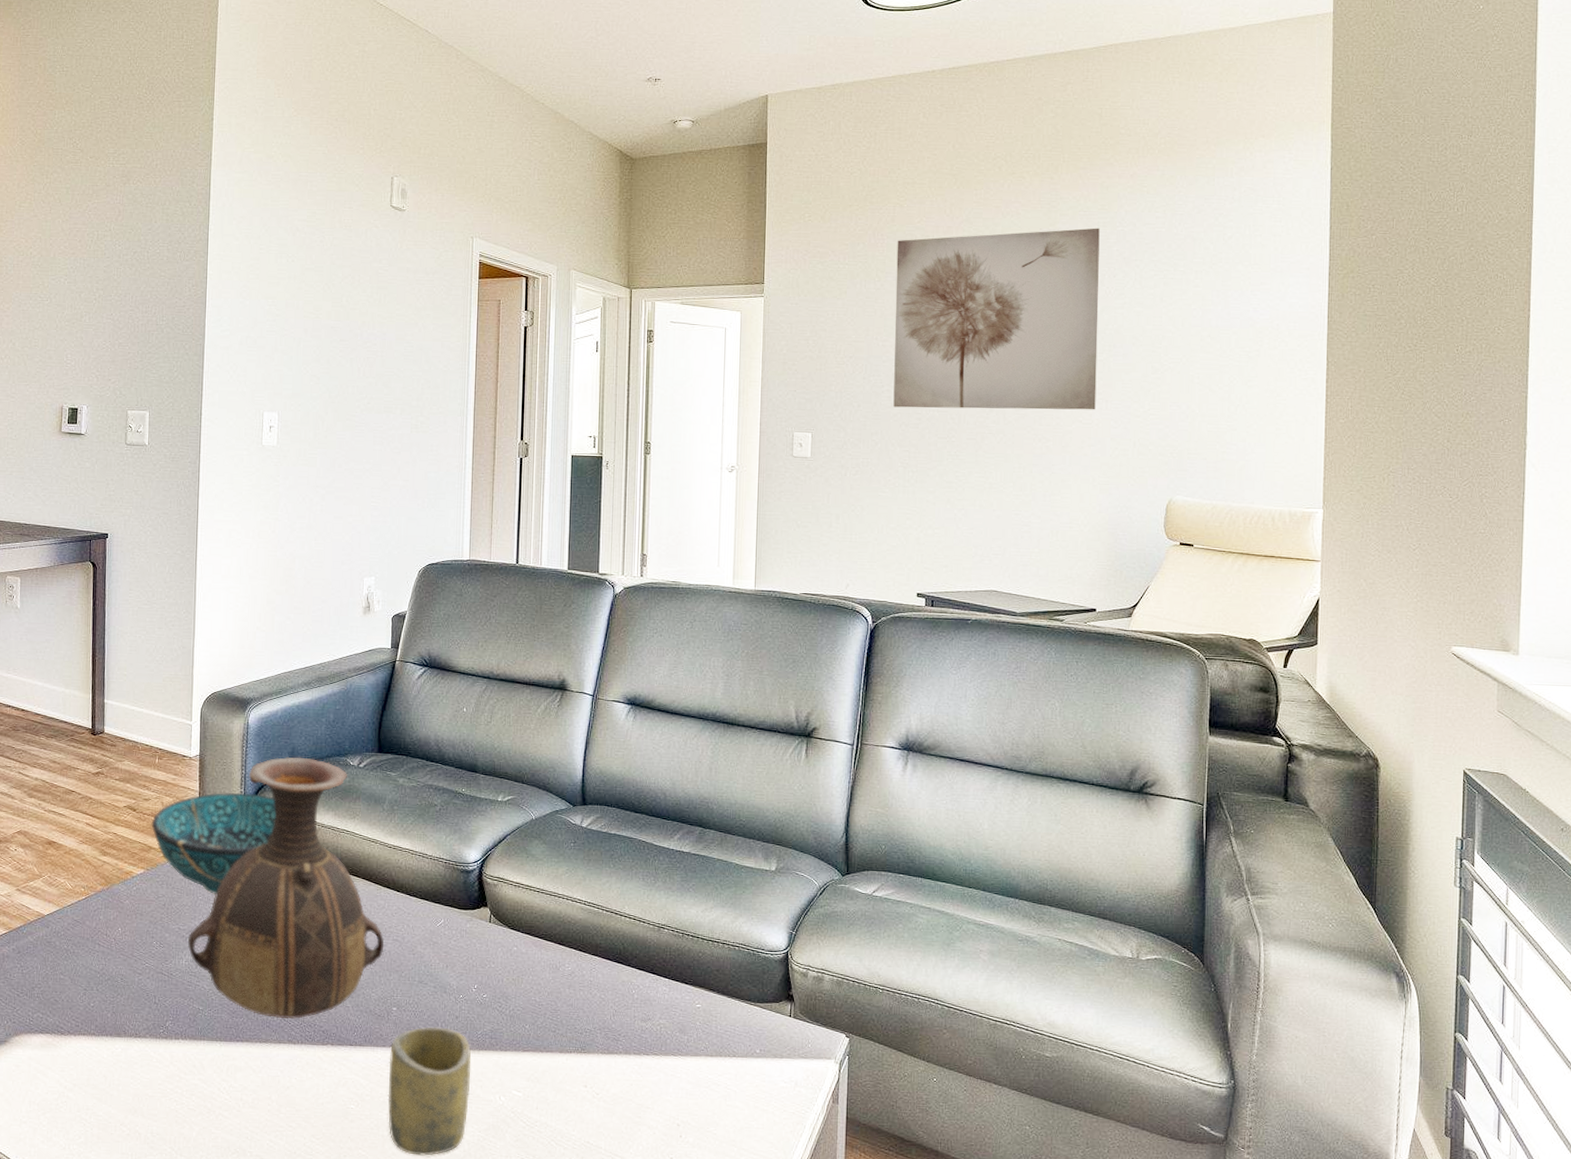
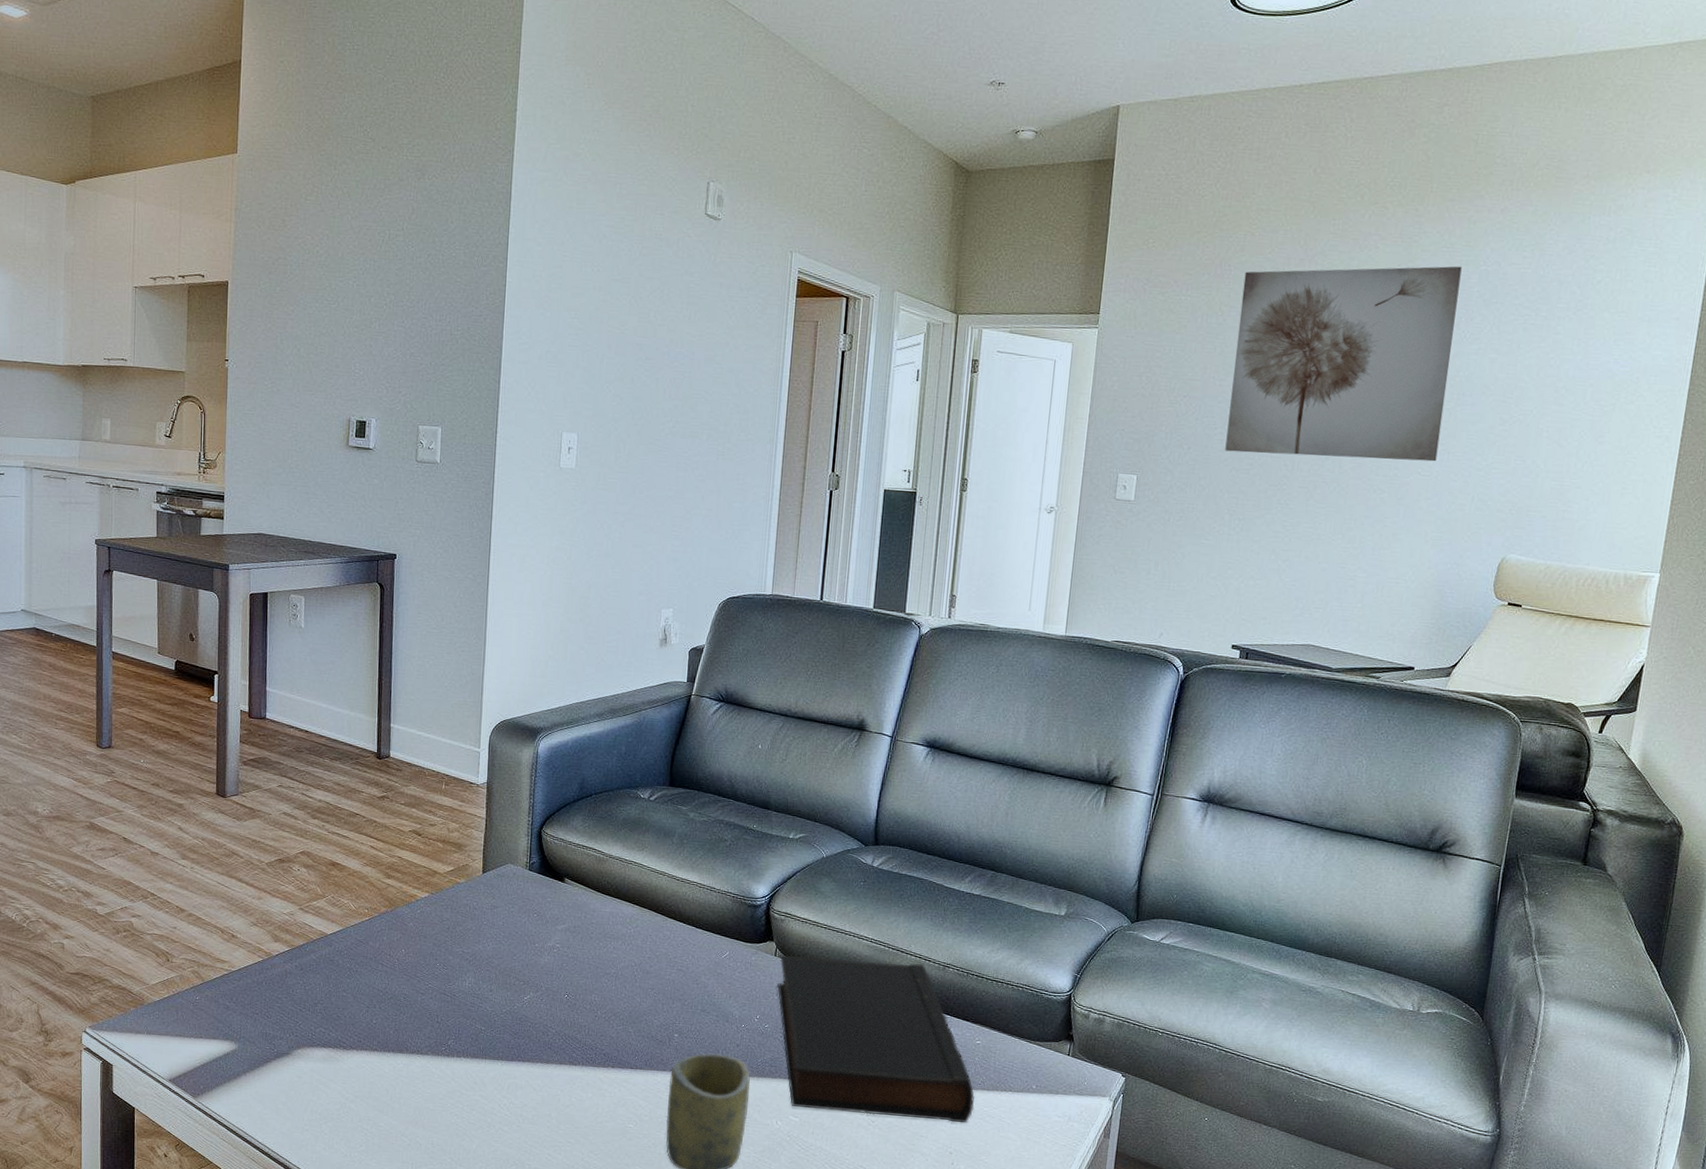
decorative bowl: present [151,792,276,895] -> none [436,820,563,921]
vase: present [188,756,385,1019] -> none [472,787,669,1042]
book: none [494,921,699,1093] -> present [777,955,975,1123]

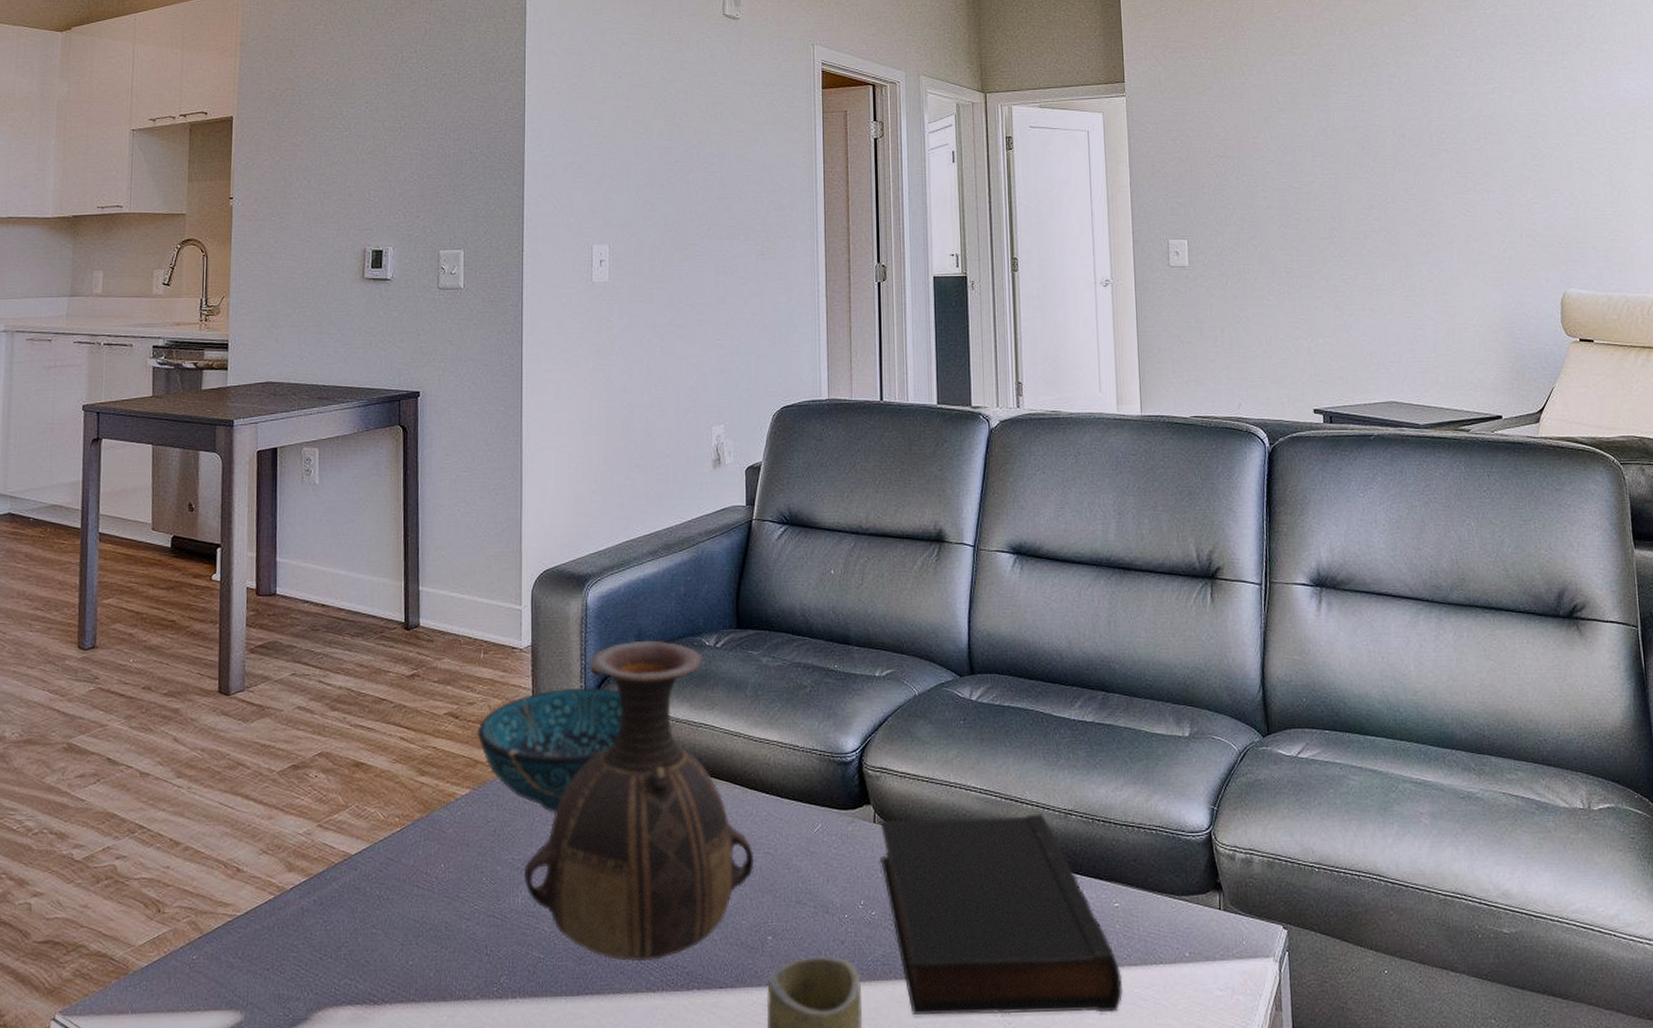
decorative bowl: none [436,820,563,921] -> present [477,687,622,815]
vase: none [472,787,669,1042] -> present [524,640,755,962]
wall art: present [1225,266,1462,462] -> none [1258,11,1478,208]

